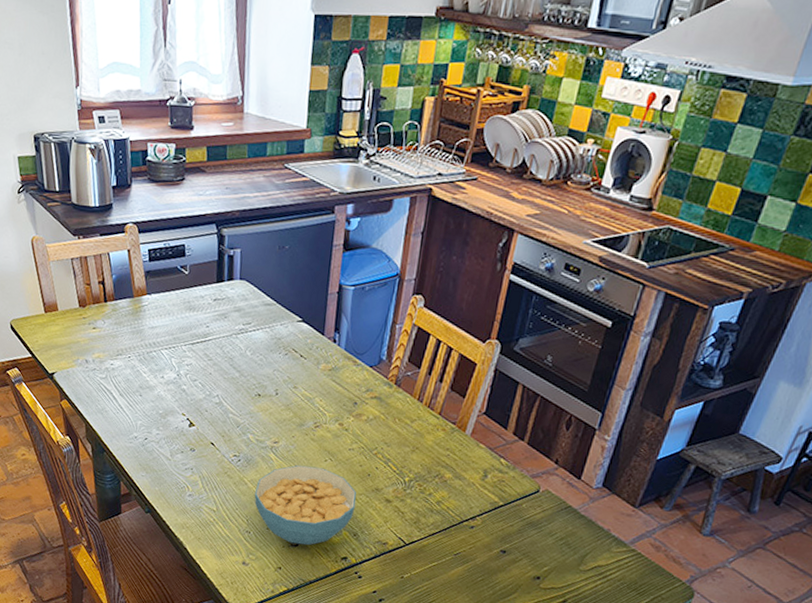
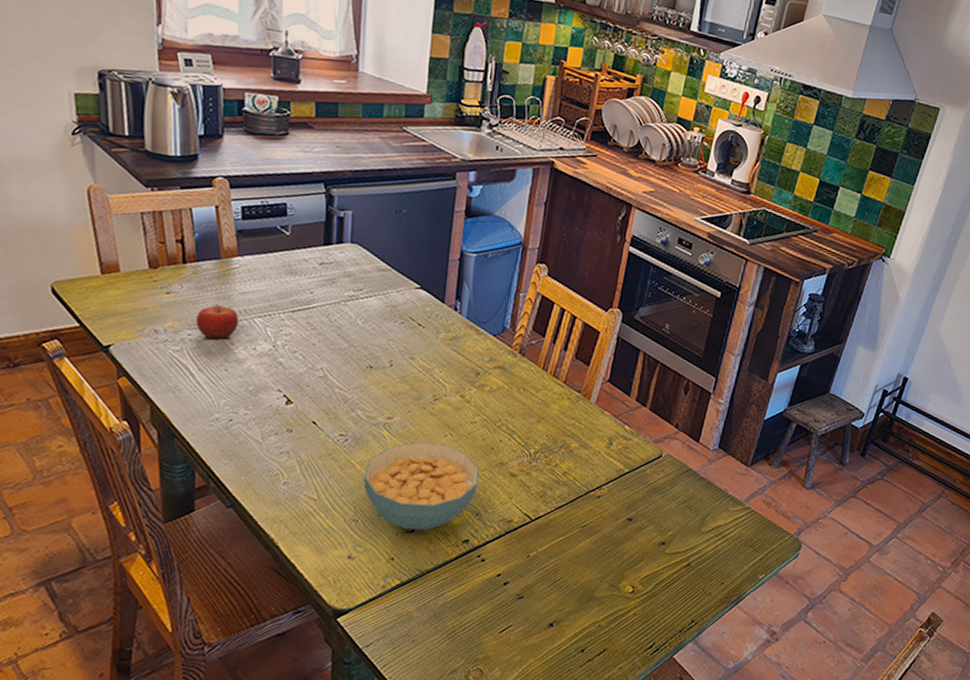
fruit: none [116,337,150,369] -> present [195,304,239,340]

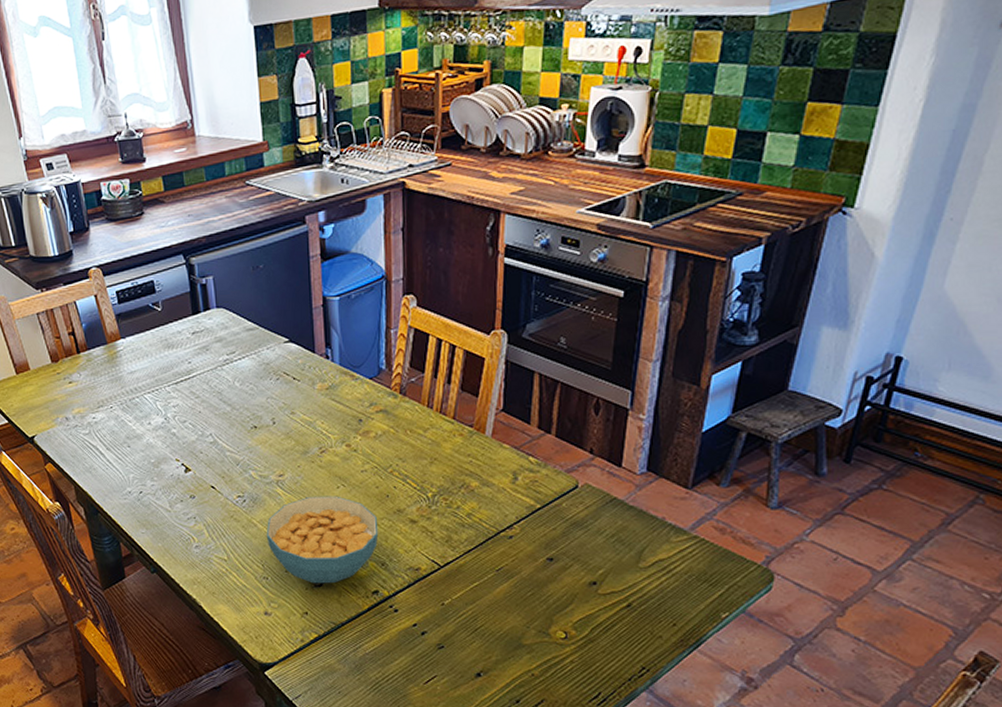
fruit: present [195,304,239,340] -> none [96,386,132,420]

